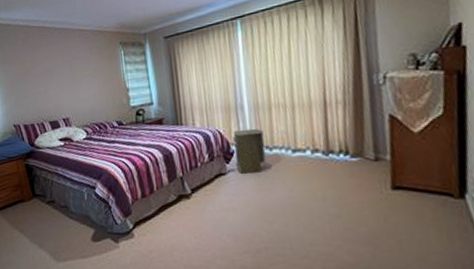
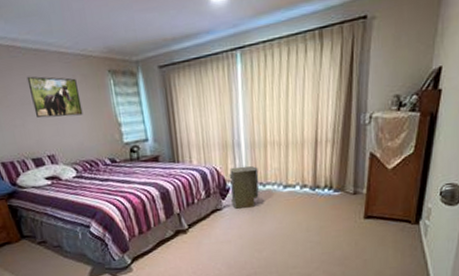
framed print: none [52,50,96,86] -> present [26,76,83,118]

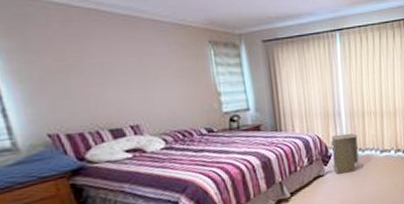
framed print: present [26,76,83,118] -> none [110,41,178,86]

